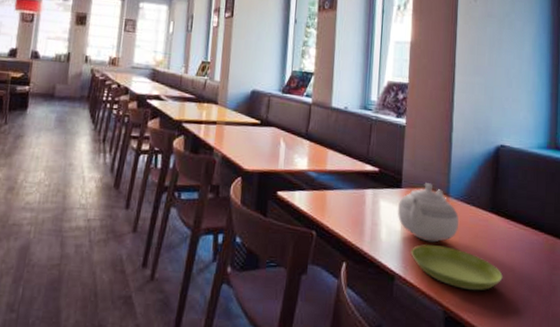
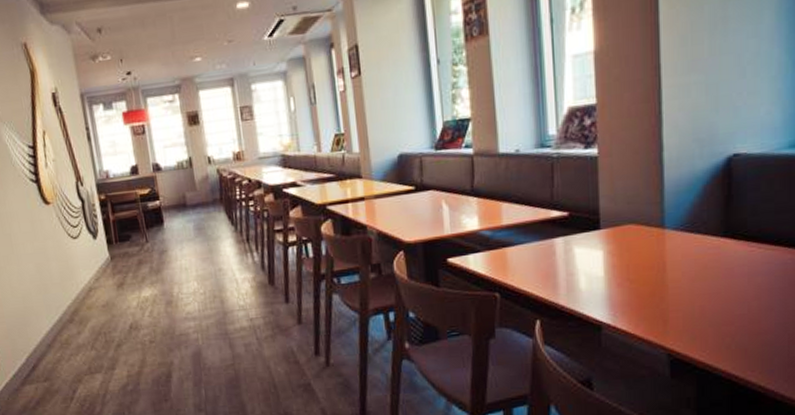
teapot: present [397,183,460,243] -> none [597,217,681,284]
saucer: present [410,244,503,291] -> none [619,284,744,328]

